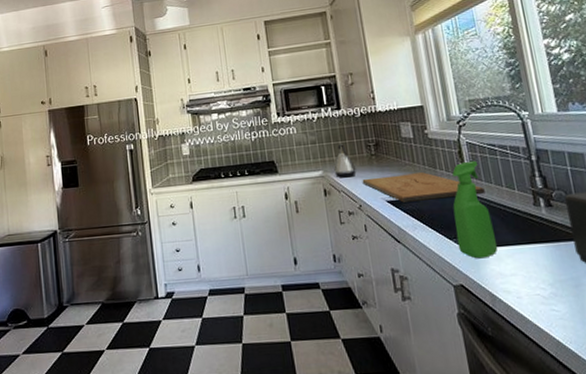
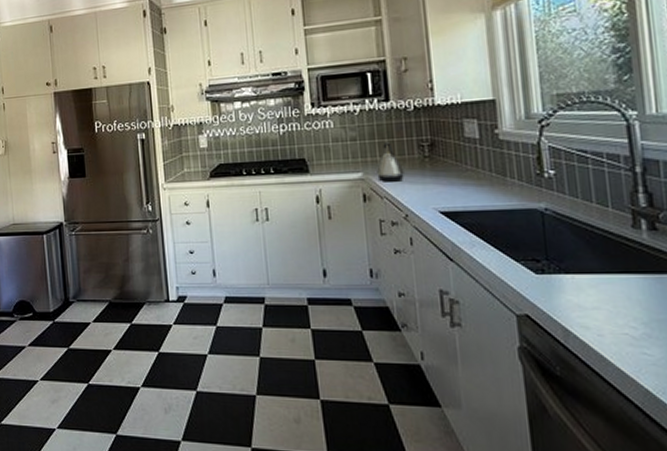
cutting board: present [362,172,485,203] -> none [410,180,568,215]
spray bottle: present [452,160,498,259] -> none [523,169,579,286]

